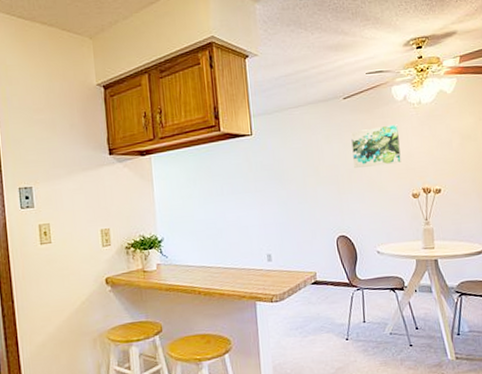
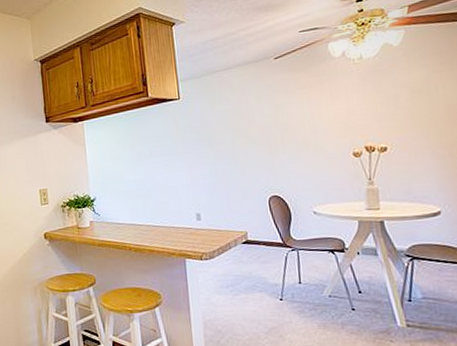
wall art: present [350,124,401,168] -> none [283,81,340,128]

